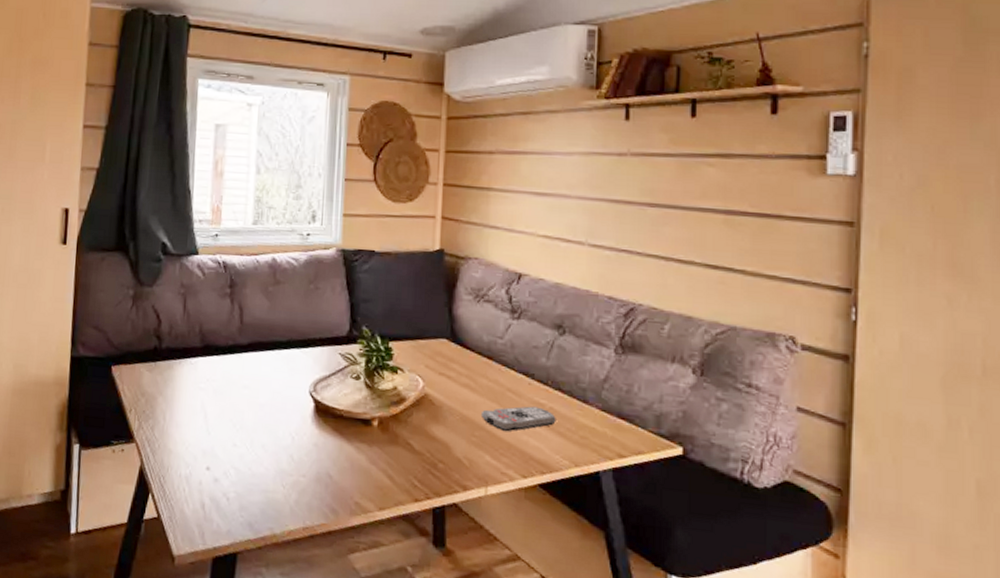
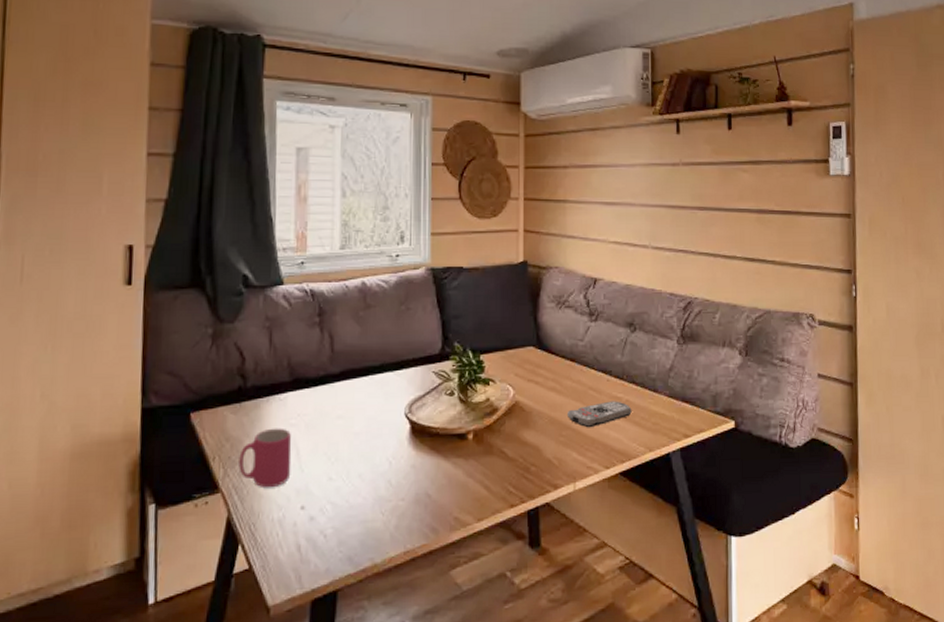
mug: none [152,389,201,446] -> present [239,428,292,488]

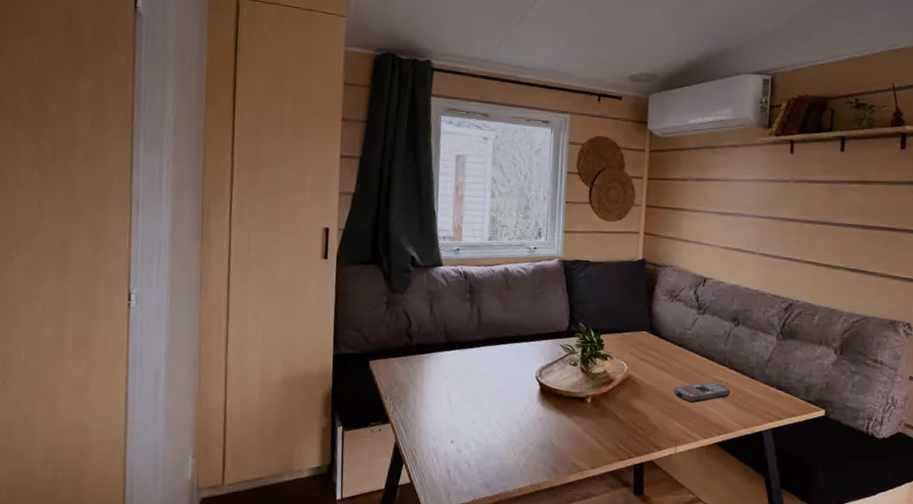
mug: present [239,428,292,488] -> none [404,378,446,424]

